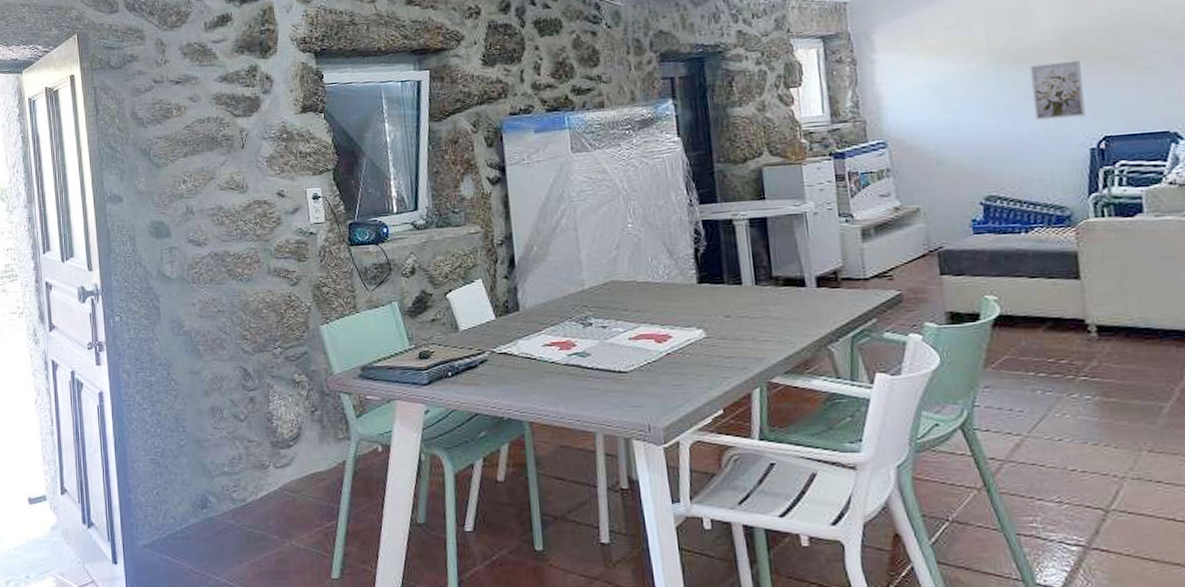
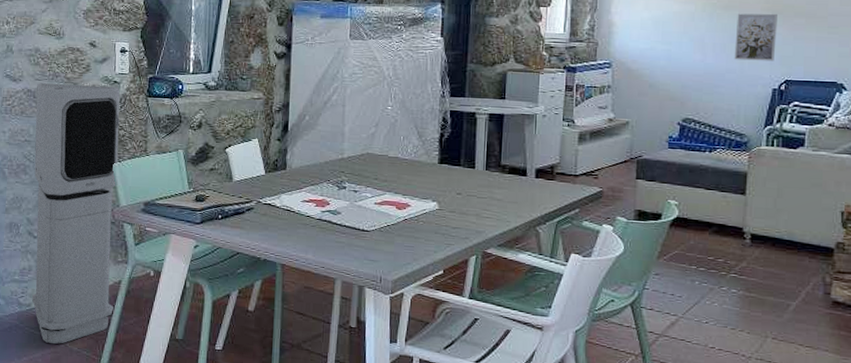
air purifier: none [224,238,341,544] -> present [32,83,120,345]

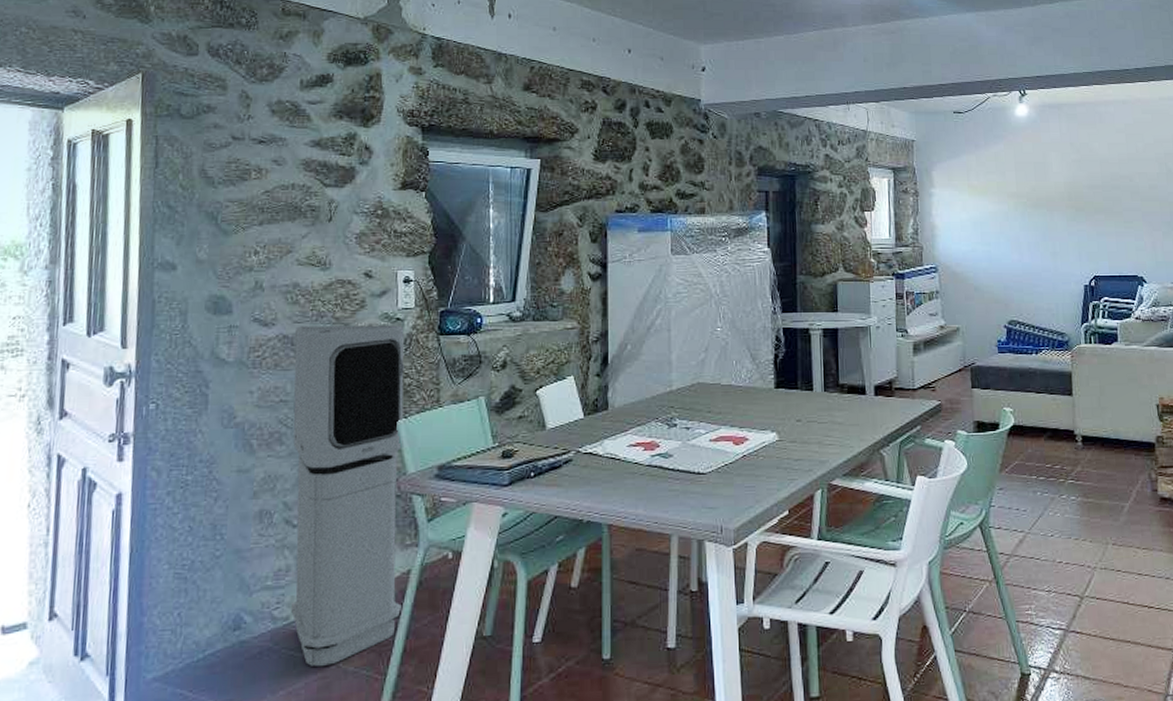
wall art: present [734,13,777,61] -> none [1046,210,1083,258]

